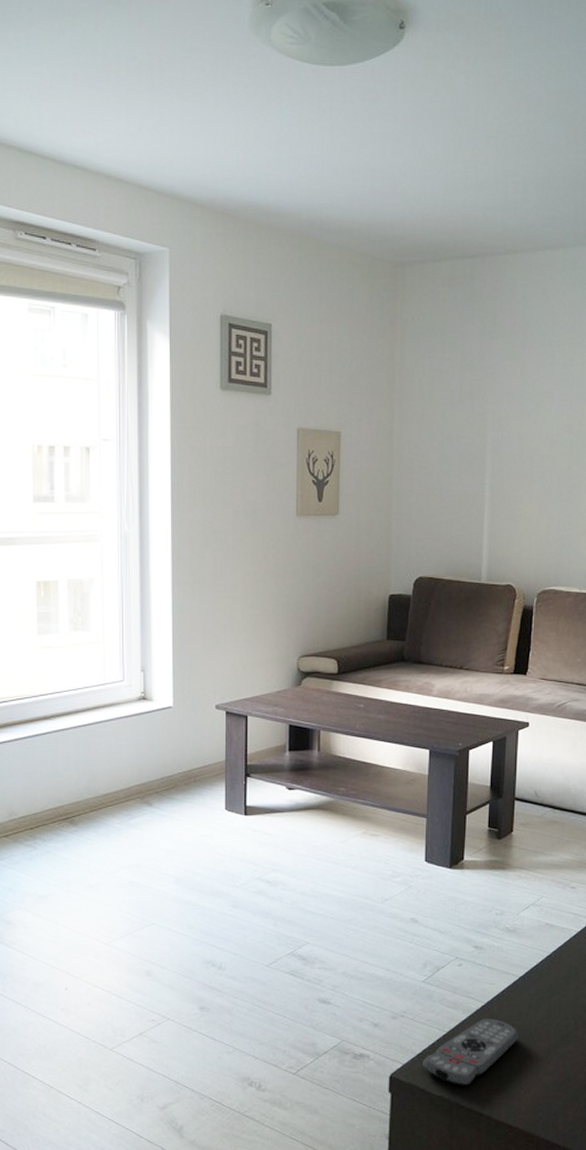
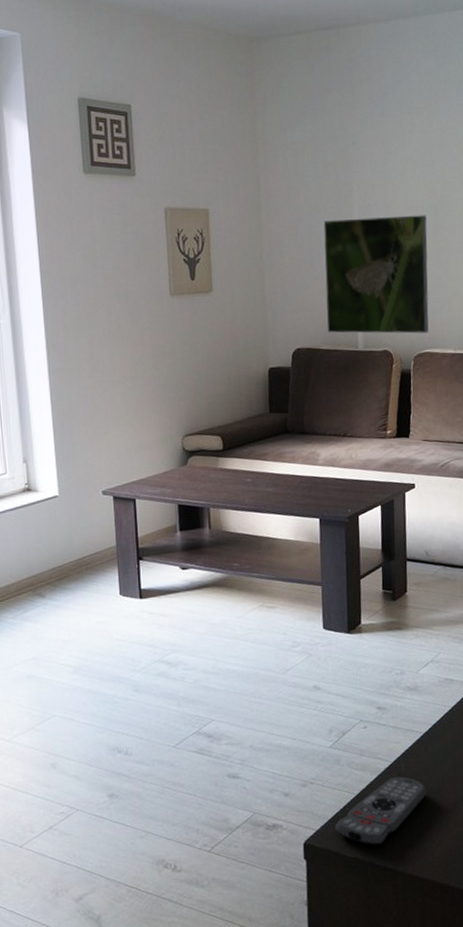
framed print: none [451,449,561,570] -> present [323,215,429,334]

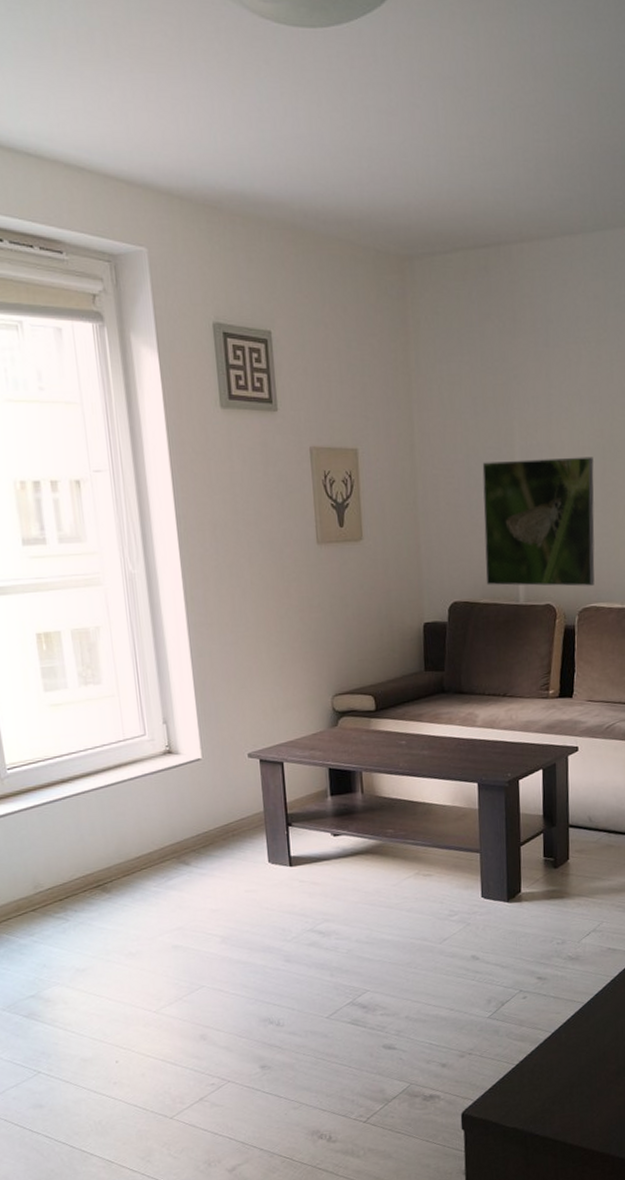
remote control: present [335,776,427,846] -> none [494,1047,588,1116]

